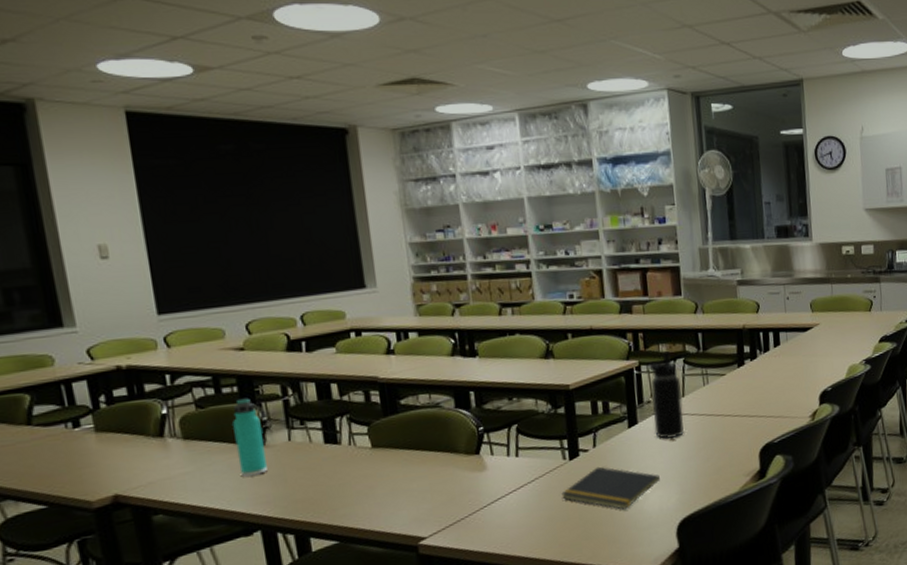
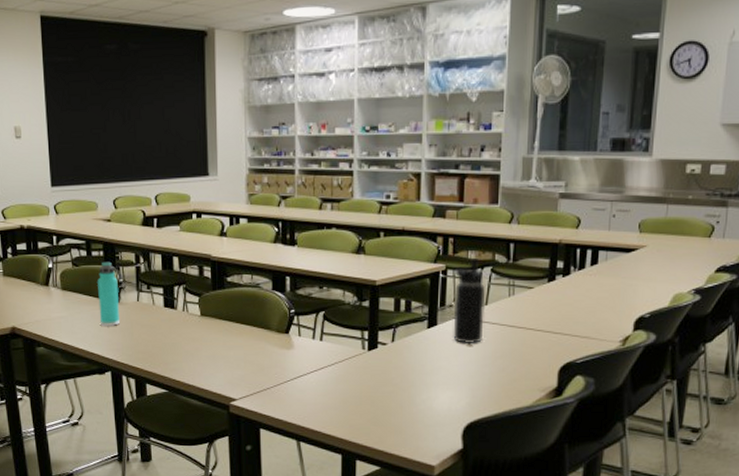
notepad: present [561,466,660,509] -> none [357,360,452,404]

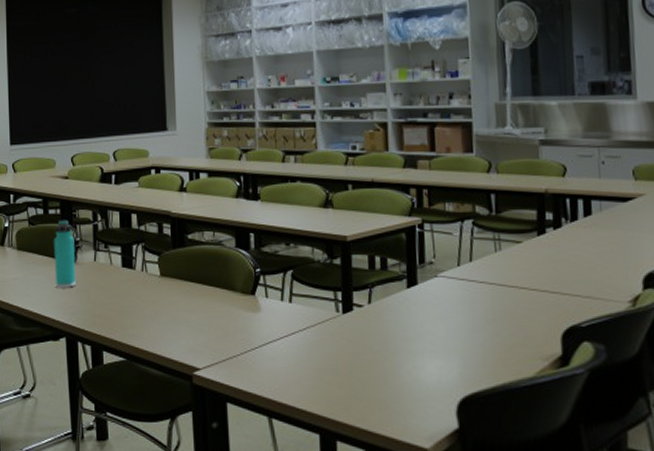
water bottle: present [453,259,486,345] -> none [433,211,471,306]

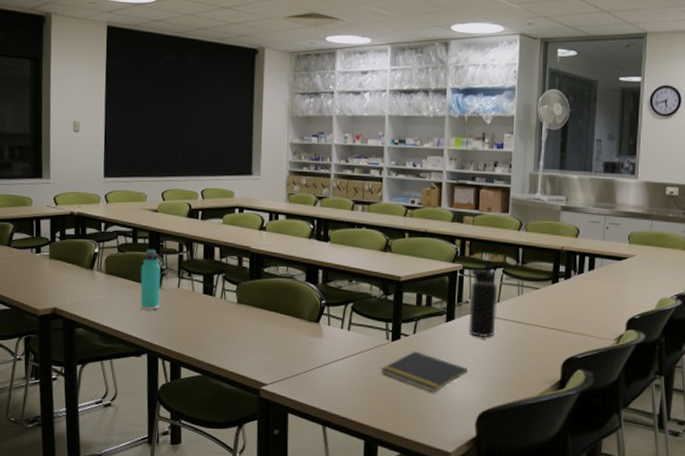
notepad: none [332,324,440,374] -> present [381,351,467,392]
water bottle: none [433,211,471,306] -> present [468,260,498,338]

